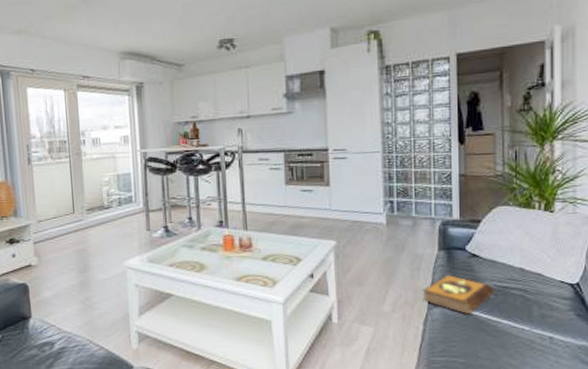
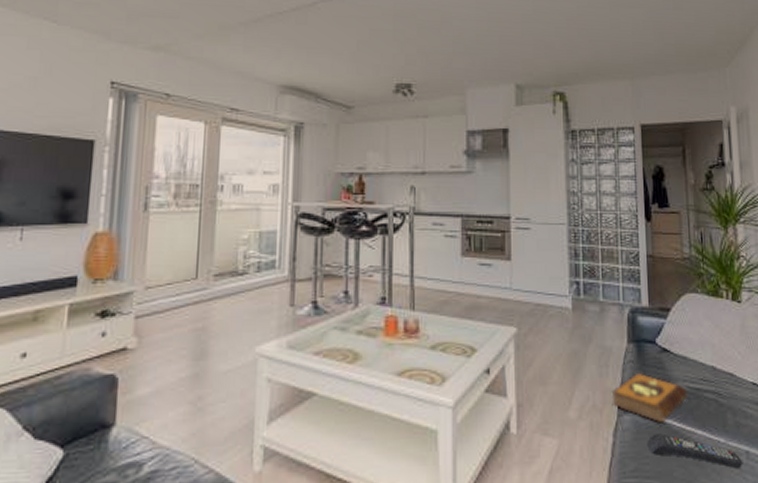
remote control: none [455,323,546,350] -> present [647,433,743,468]

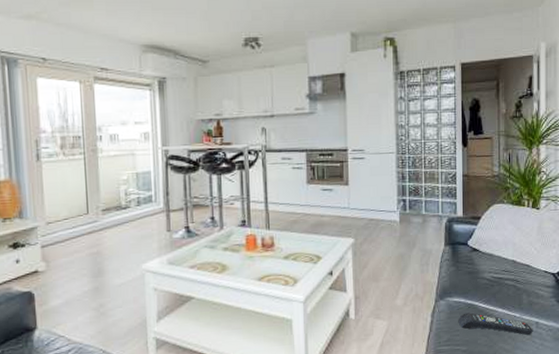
hardback book: present [611,372,688,422] -> none [430,268,492,304]

